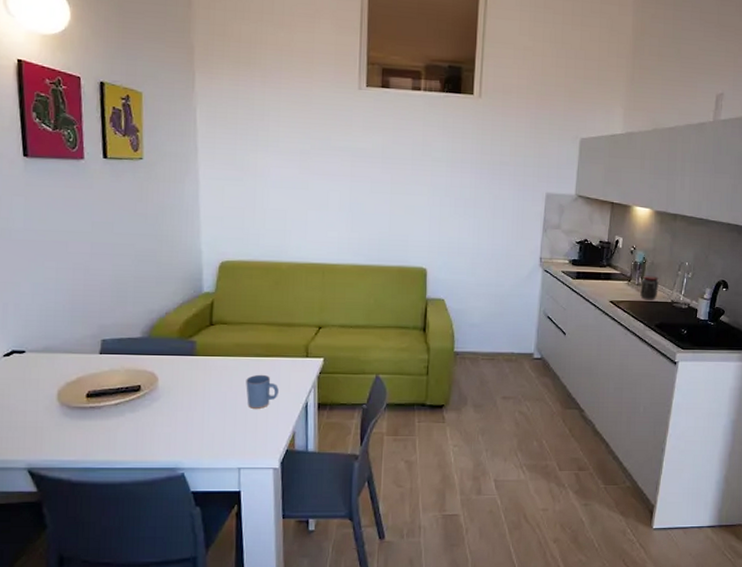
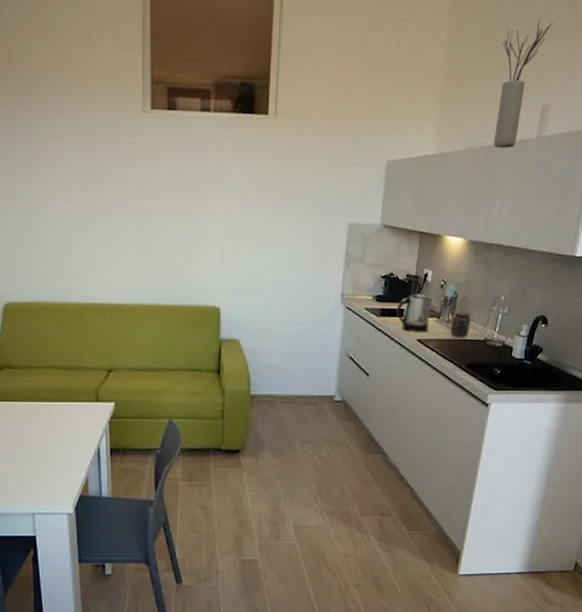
mug: present [246,374,279,409] -> none [36,419,70,454]
kettle: none [590,258,624,294] -> present [396,293,433,332]
vase: none [675,21,724,130] -> present [493,20,553,148]

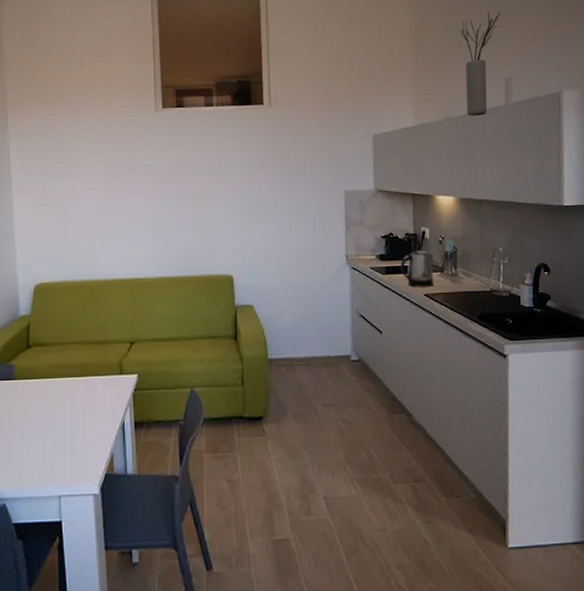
jar: present [450,311,471,338] -> none [455,264,475,291]

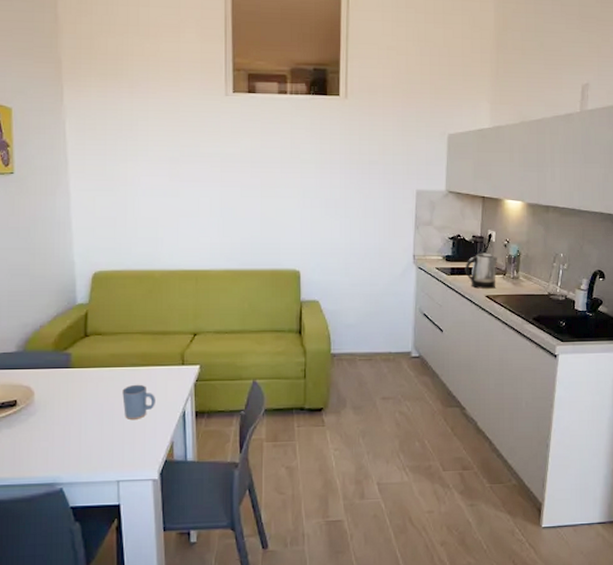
mug: none [63,395,95,431] -> present [122,384,155,419]
vase: present [460,12,501,116] -> none [542,13,585,121]

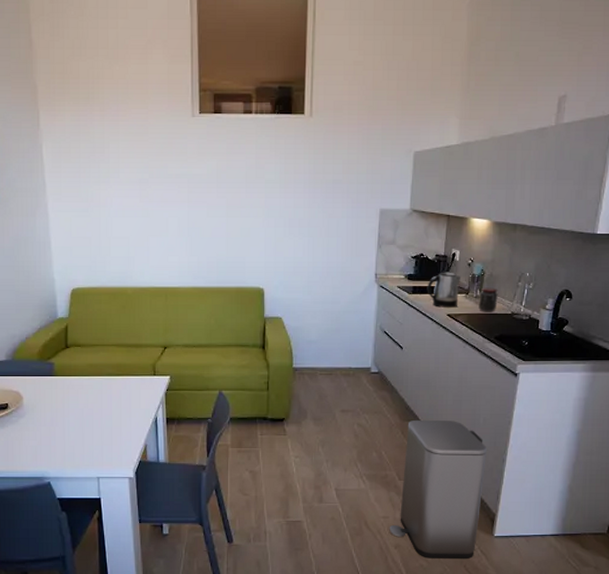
mug: present [122,384,155,419] -> none [100,392,130,423]
pedal bin: none [434,405,531,555] -> present [389,419,488,558]
jar: none [516,268,534,293] -> present [479,287,498,312]

